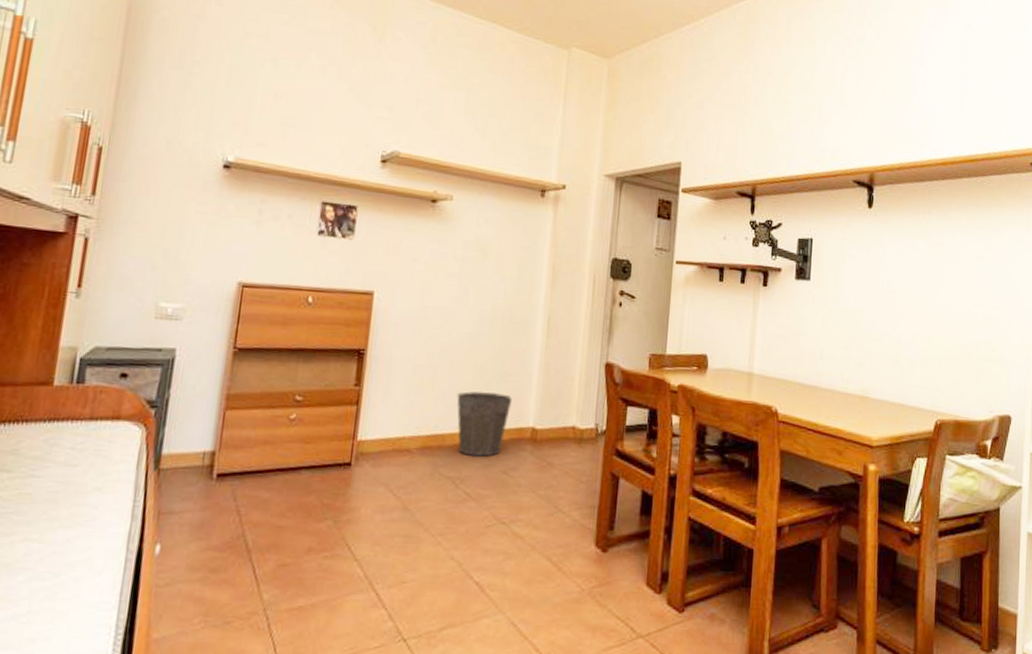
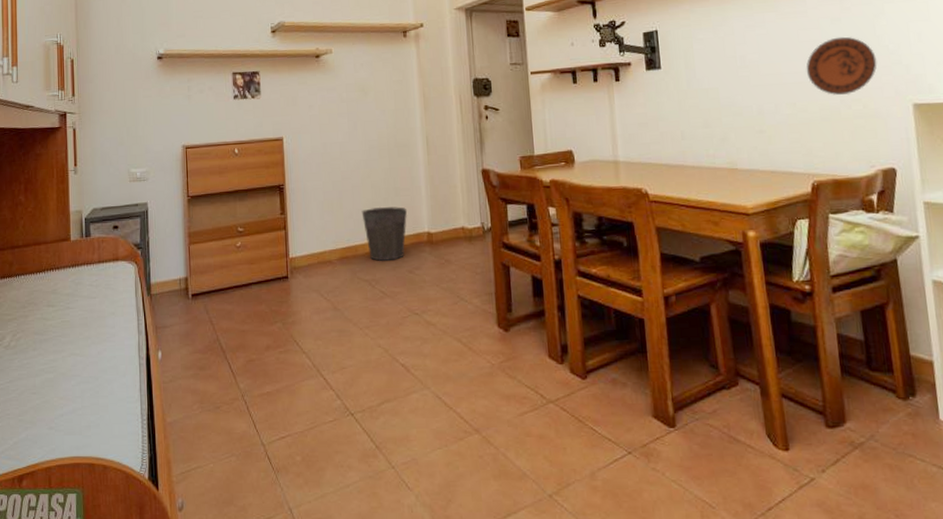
decorative plate: none [946,276,1009,337] -> present [806,36,877,95]

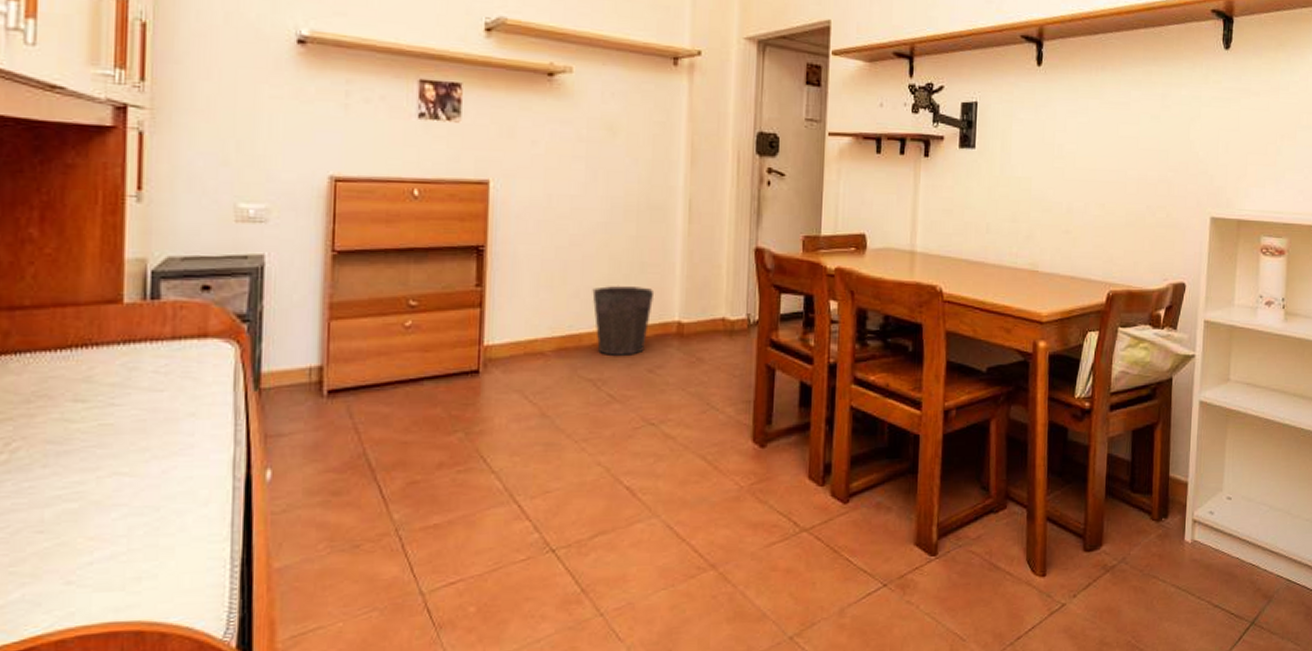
decorative plate: present [806,36,877,95] -> none [1119,136,1186,201]

